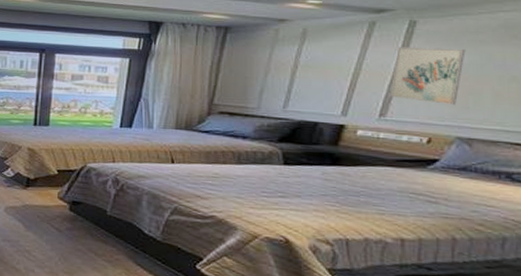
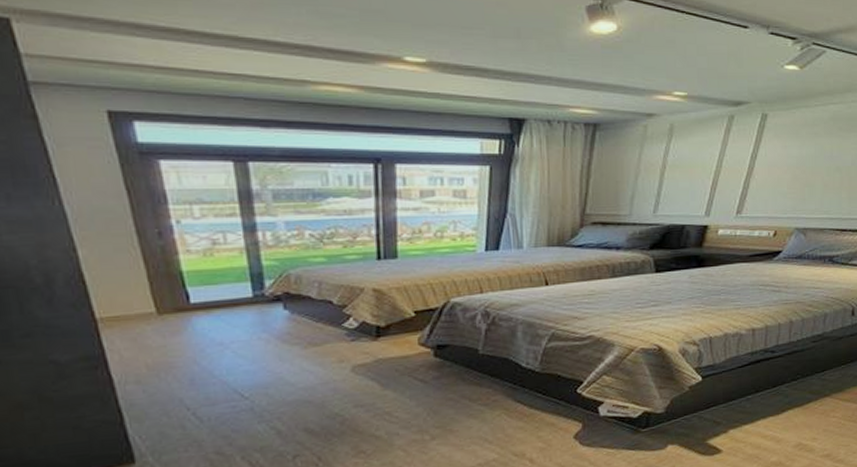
wall art: present [390,47,466,105] -> none [745,141,804,197]

